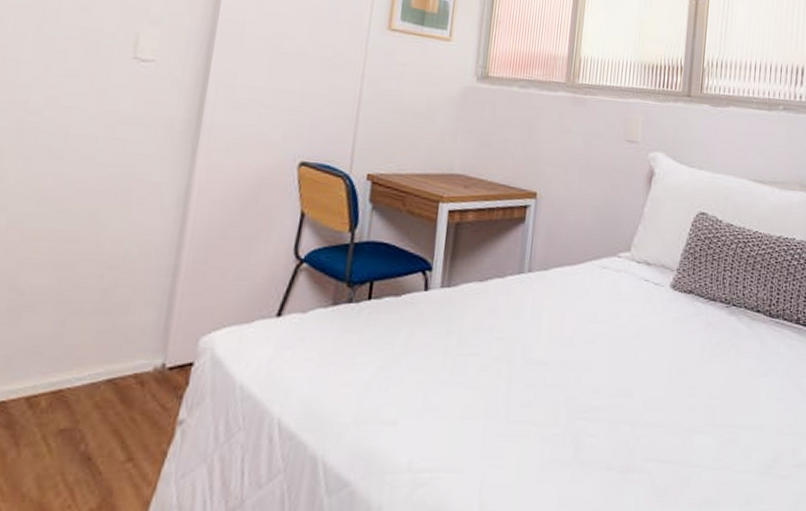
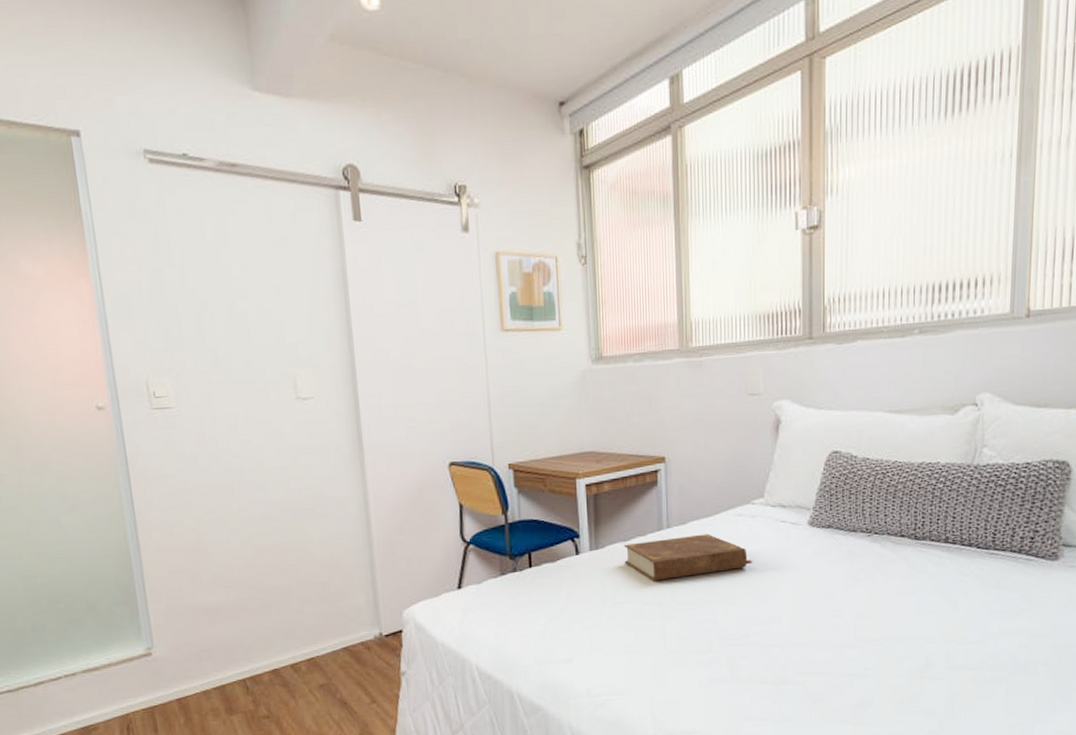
book: none [476,283,612,333] -> present [623,534,753,581]

